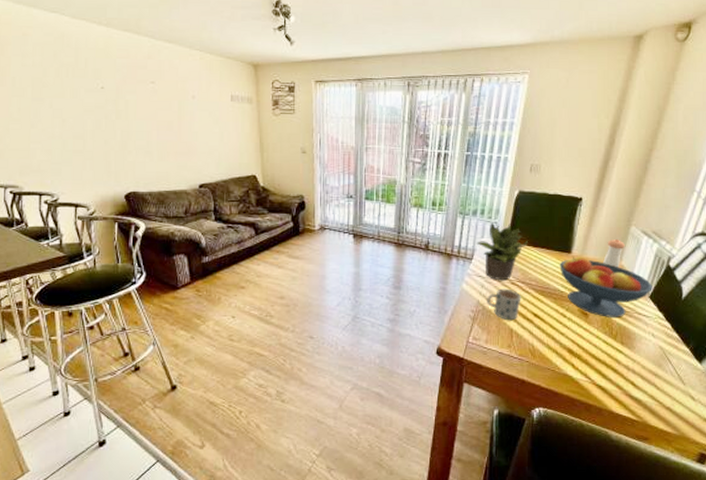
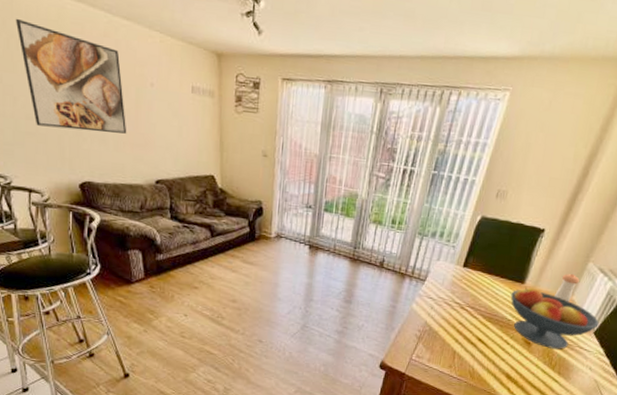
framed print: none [65,50,171,145] -> present [15,18,127,134]
potted plant: present [476,222,528,280] -> none [431,246,483,304]
mug: present [487,288,521,320] -> none [434,311,469,342]

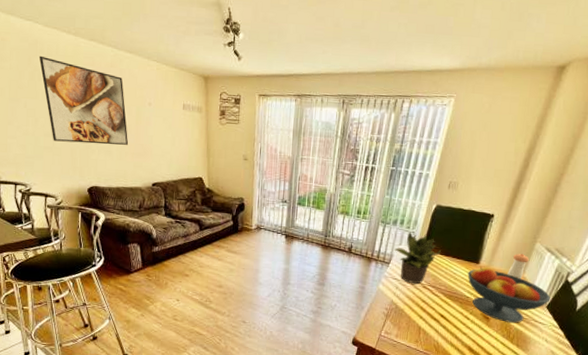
potted plant: none [431,246,483,304] -> present [394,232,441,284]

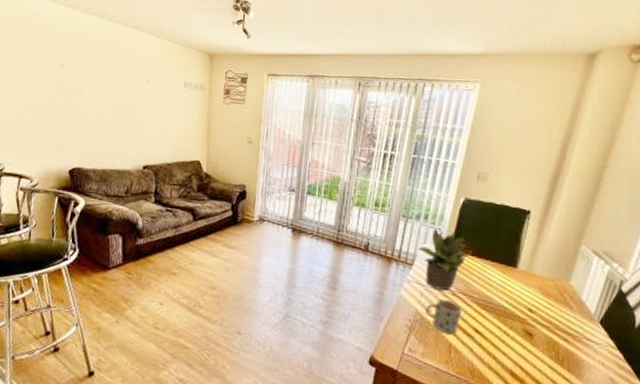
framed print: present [38,55,129,145] -> none [32,28,121,123]
mug: none [400,291,431,319] -> present [425,299,462,334]
fruit bowl: present [467,267,551,323] -> none [504,271,603,342]
pepper shaker: present [507,253,529,279] -> none [551,256,574,288]

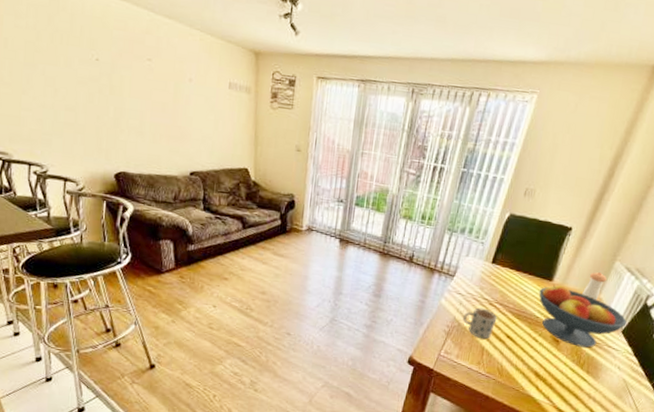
potted plant: present [418,228,472,290] -> none [460,242,511,300]
fruit bowl: none [504,271,603,342] -> present [538,284,627,348]
pepper shaker: none [551,256,574,288] -> present [582,271,607,300]

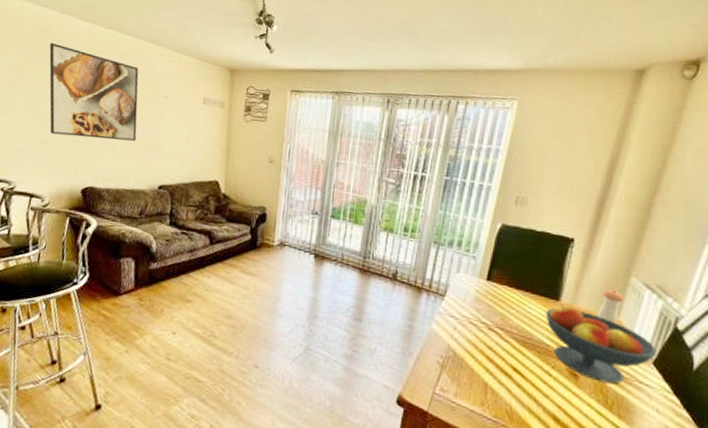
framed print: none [60,14,164,126] -> present [49,42,139,141]
mug: present [463,307,497,339] -> none [459,333,499,372]

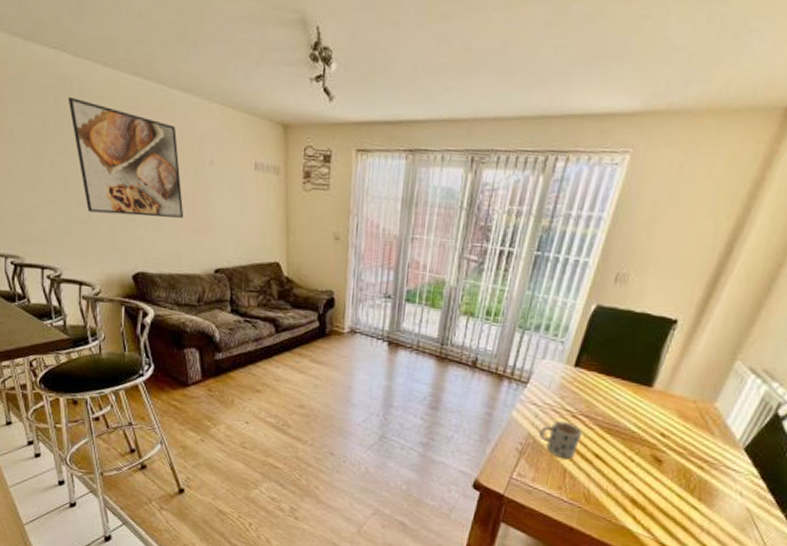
mug: none [459,333,499,372] -> present [539,421,582,458]
fruit bowl: present [545,305,657,384] -> none [635,391,751,469]
pepper shaker: present [597,289,624,324] -> none [691,374,724,410]

